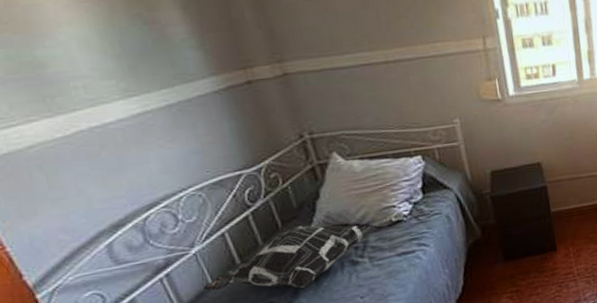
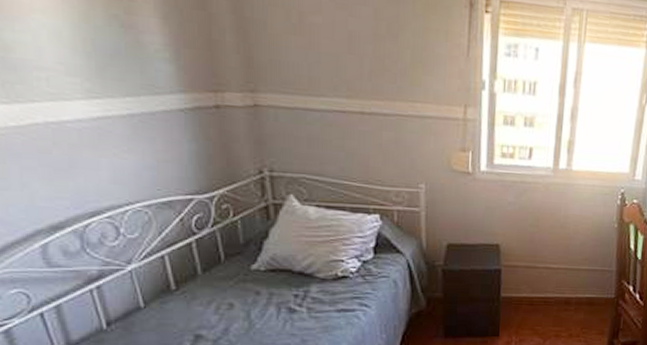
decorative pillow: present [202,224,375,291] -> none [132,262,318,327]

